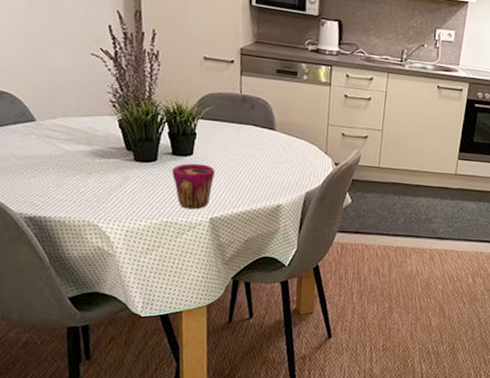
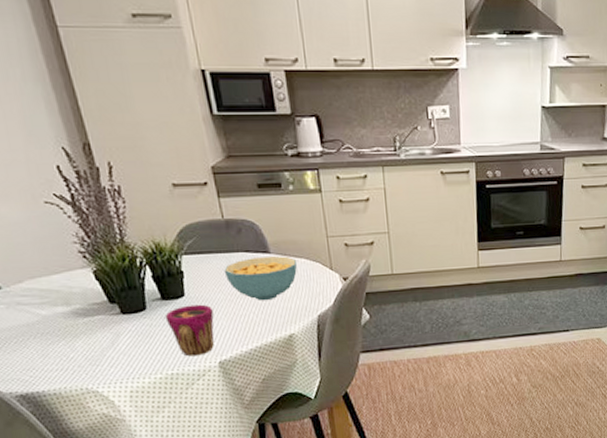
cereal bowl: none [232,131,298,172] -> present [224,256,298,301]

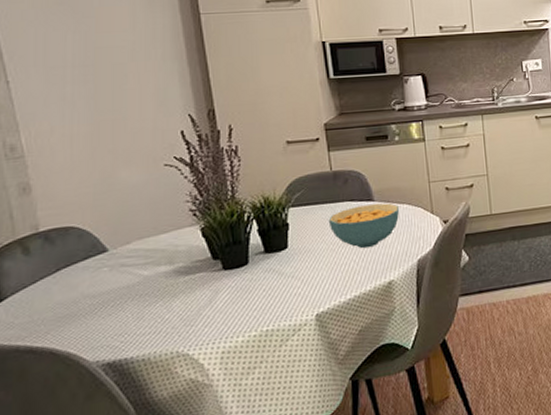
cup: present [165,304,214,357] -> none [266,255,315,311]

